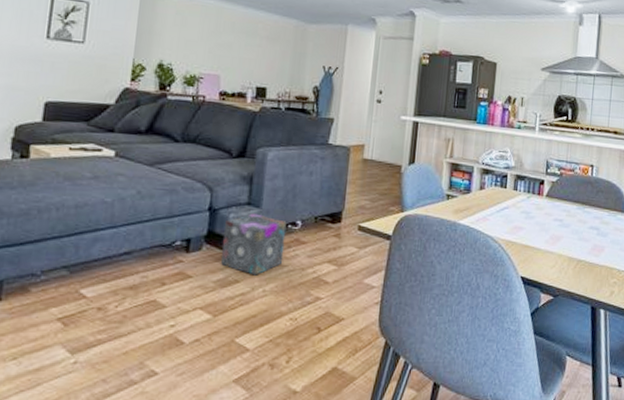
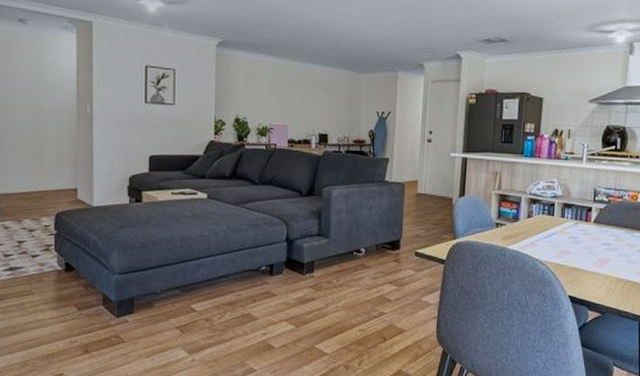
speaker: present [221,213,287,276] -> none [300,243,352,294]

